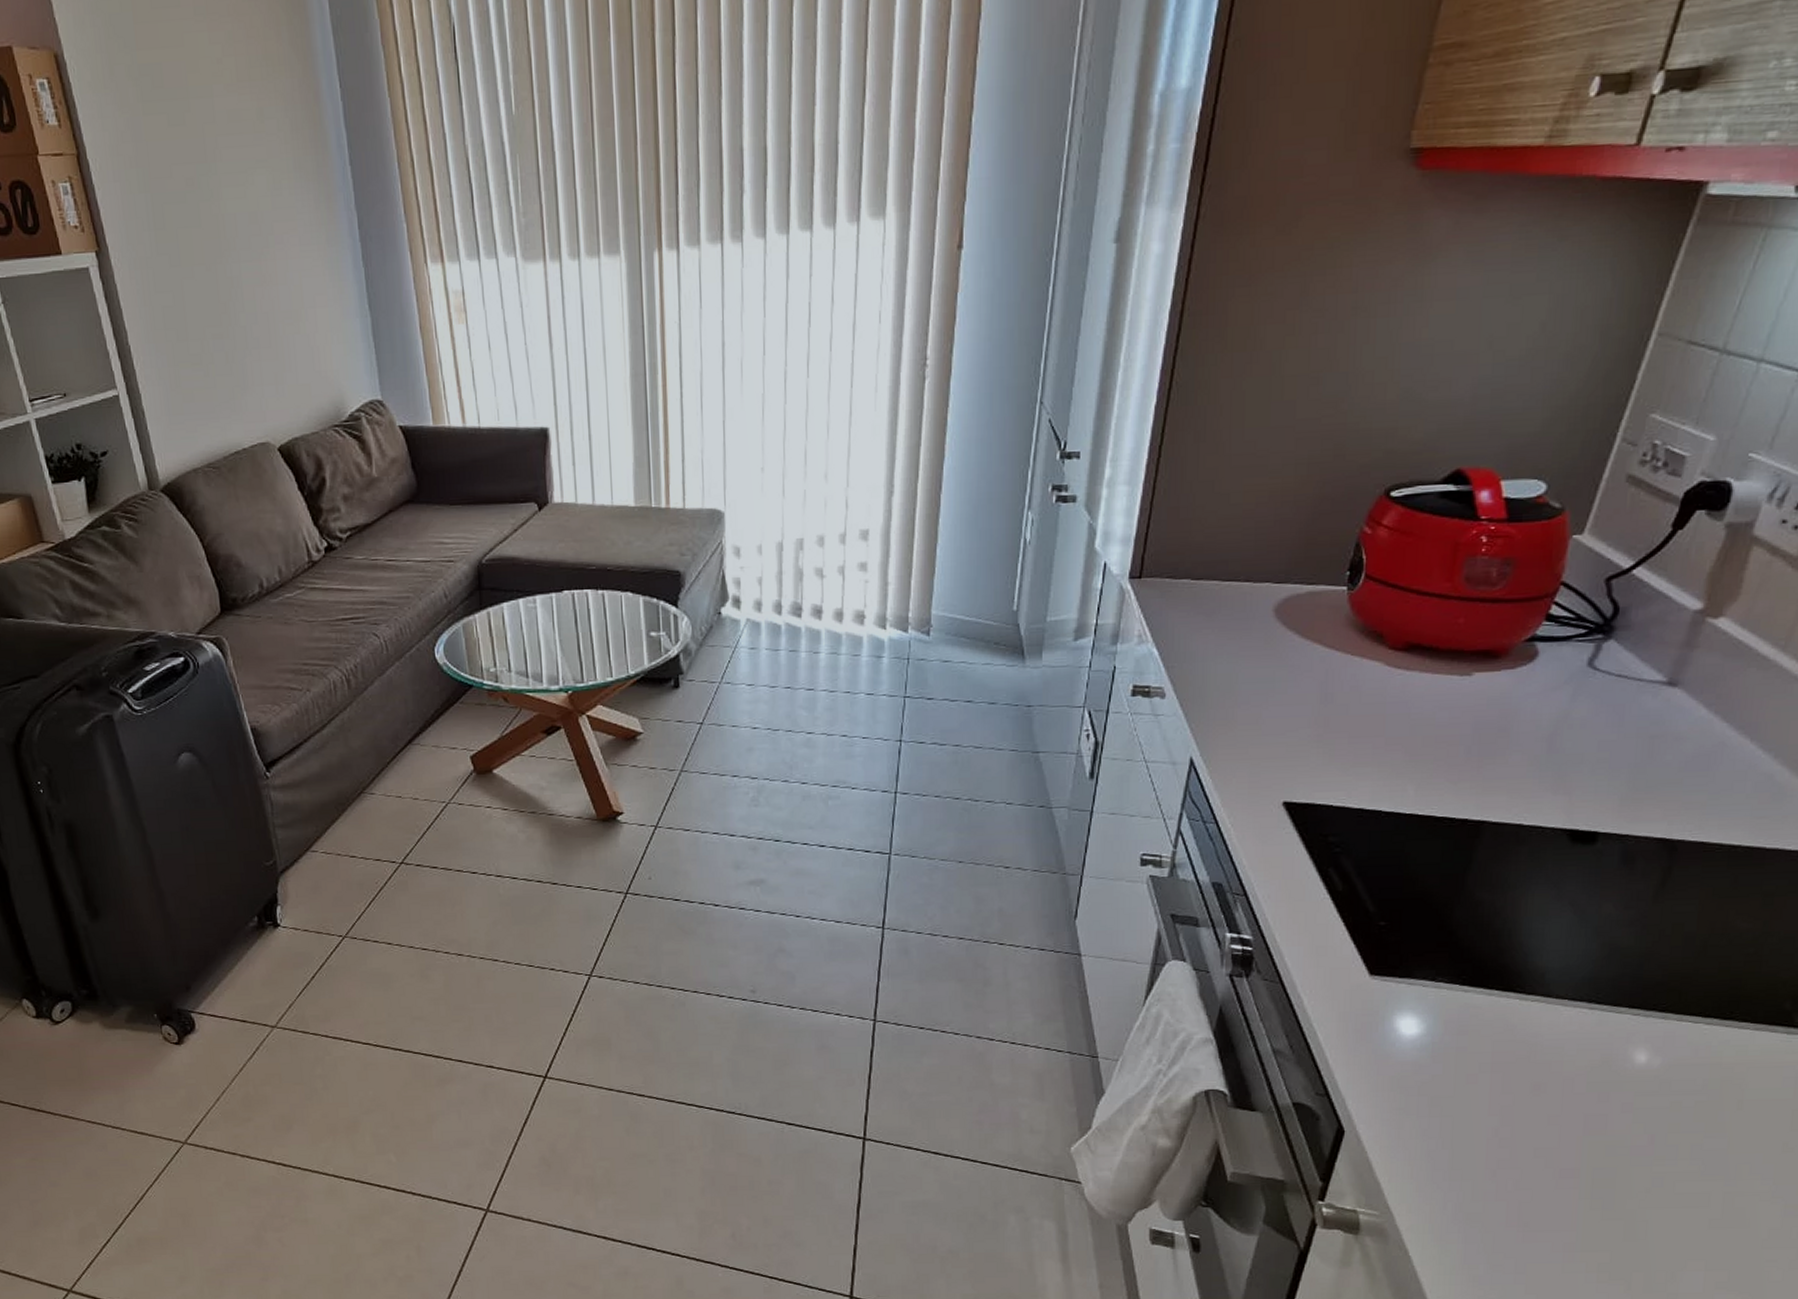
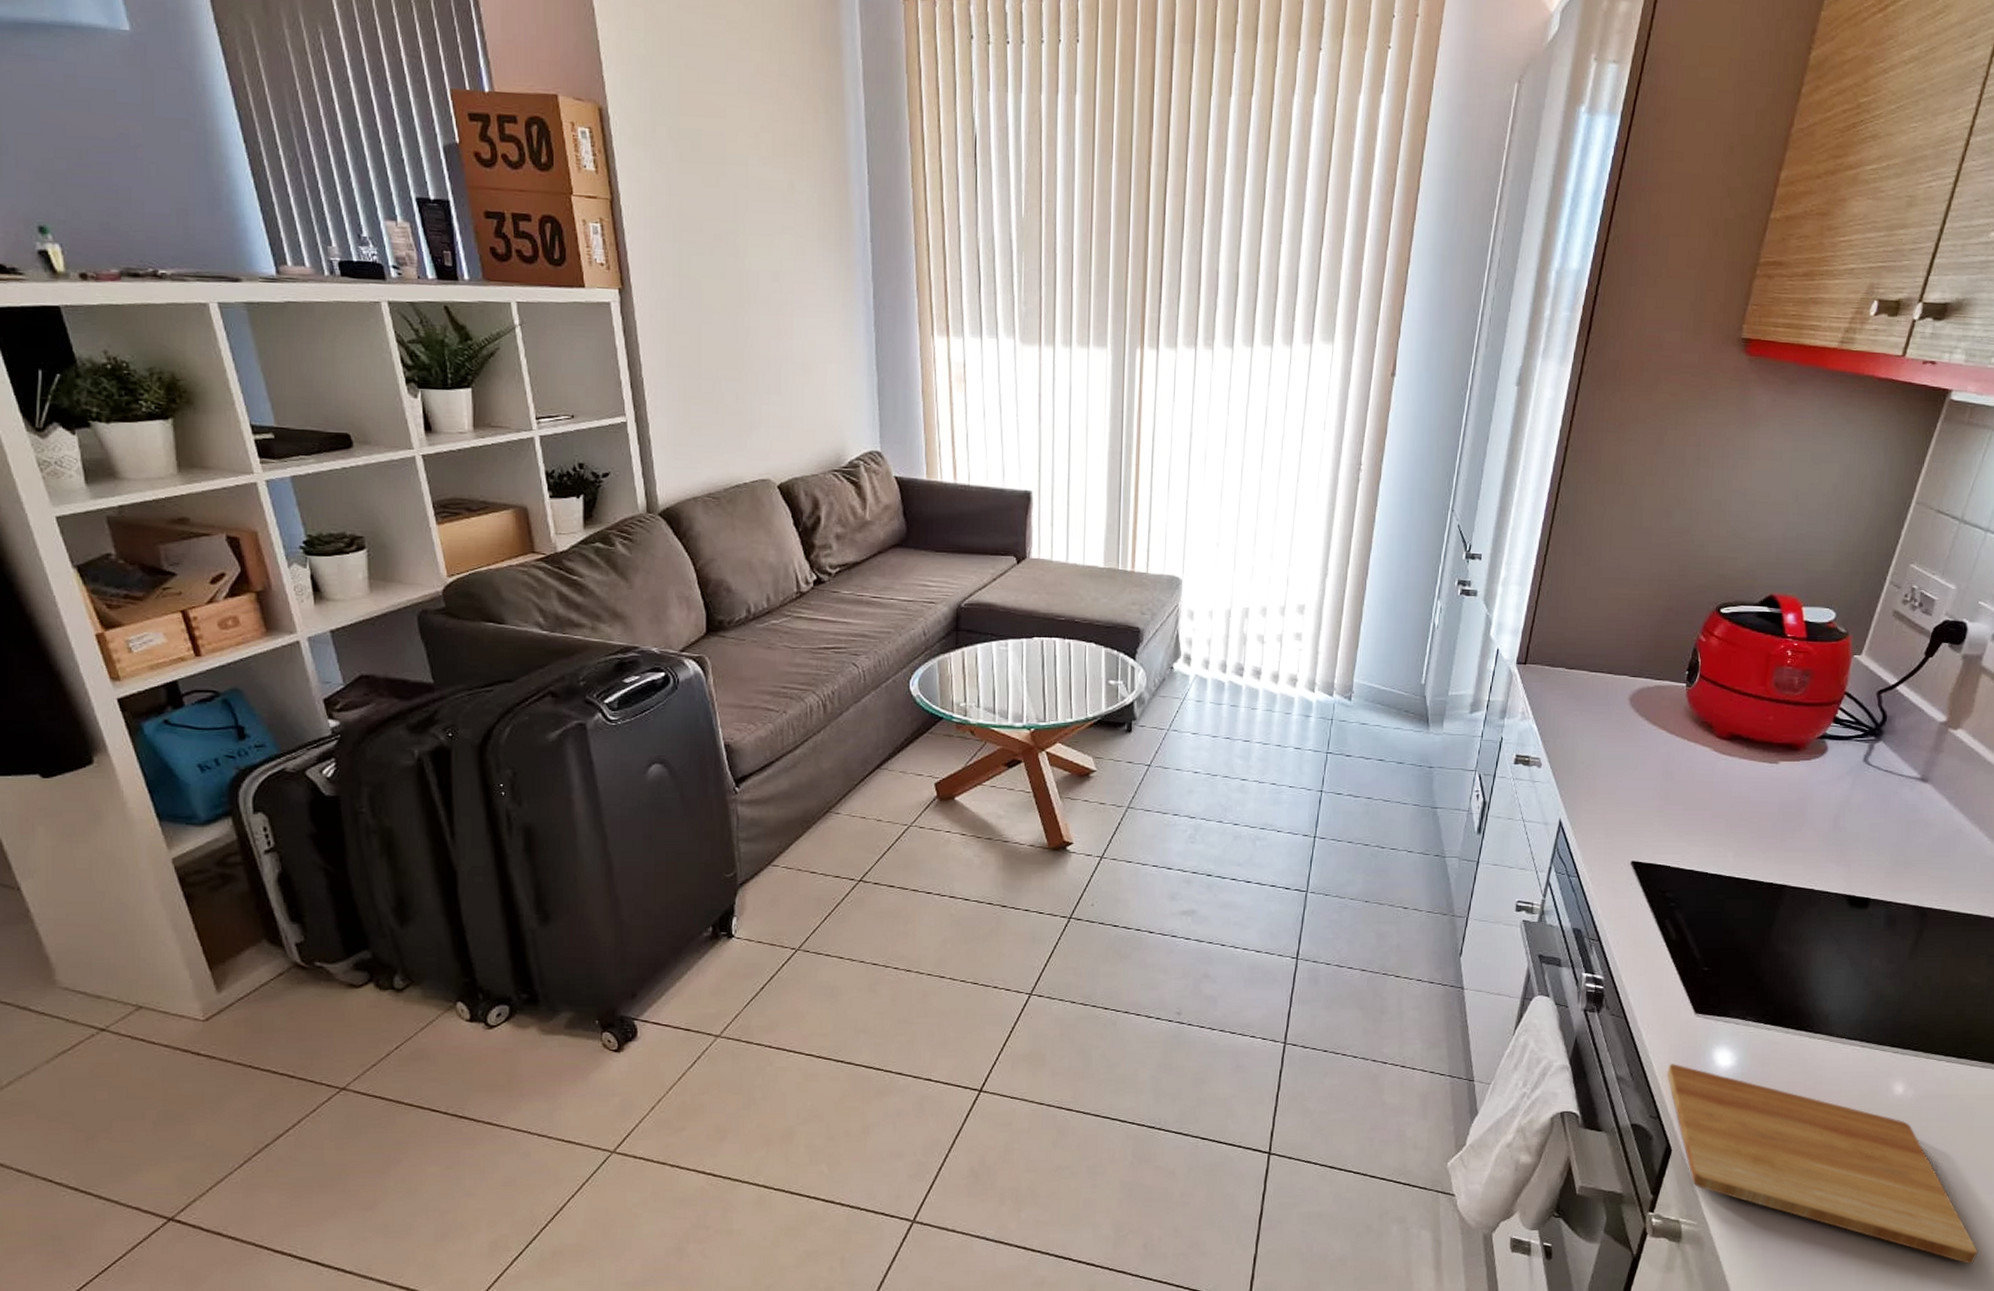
cutting board: none [1336,1033,1750,1262] -> present [1667,1063,1978,1265]

